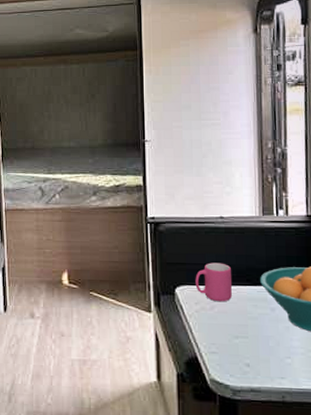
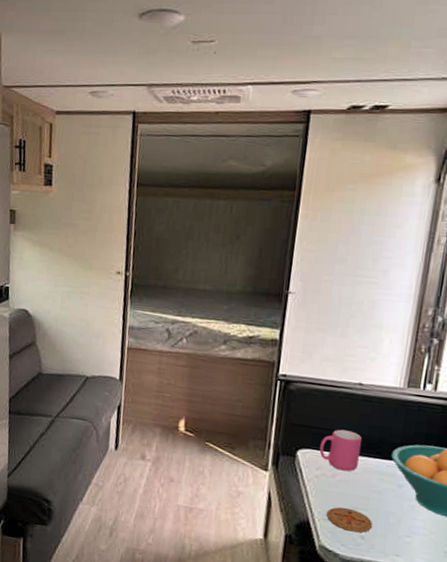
coaster: none [212,337,256,361] -> present [326,507,373,533]

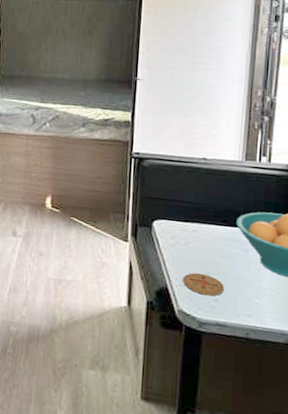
mug: present [319,429,362,471] -> none [173,200,209,239]

